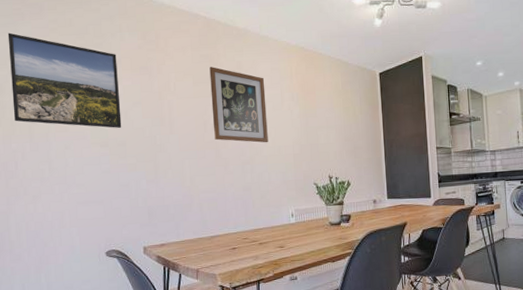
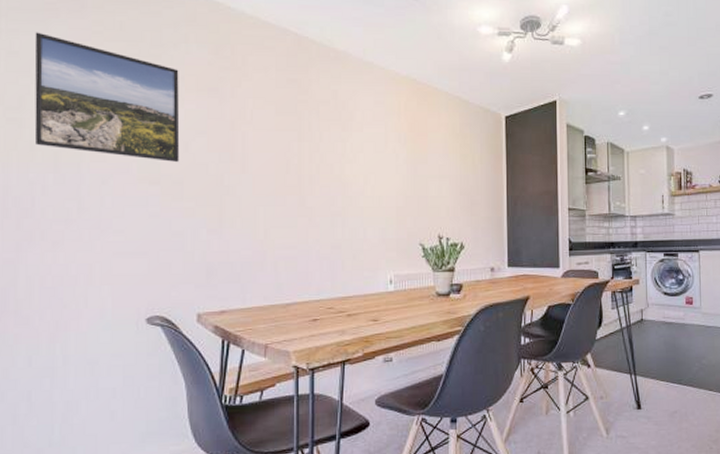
wall art: present [209,67,268,143] -> none [297,94,366,192]

